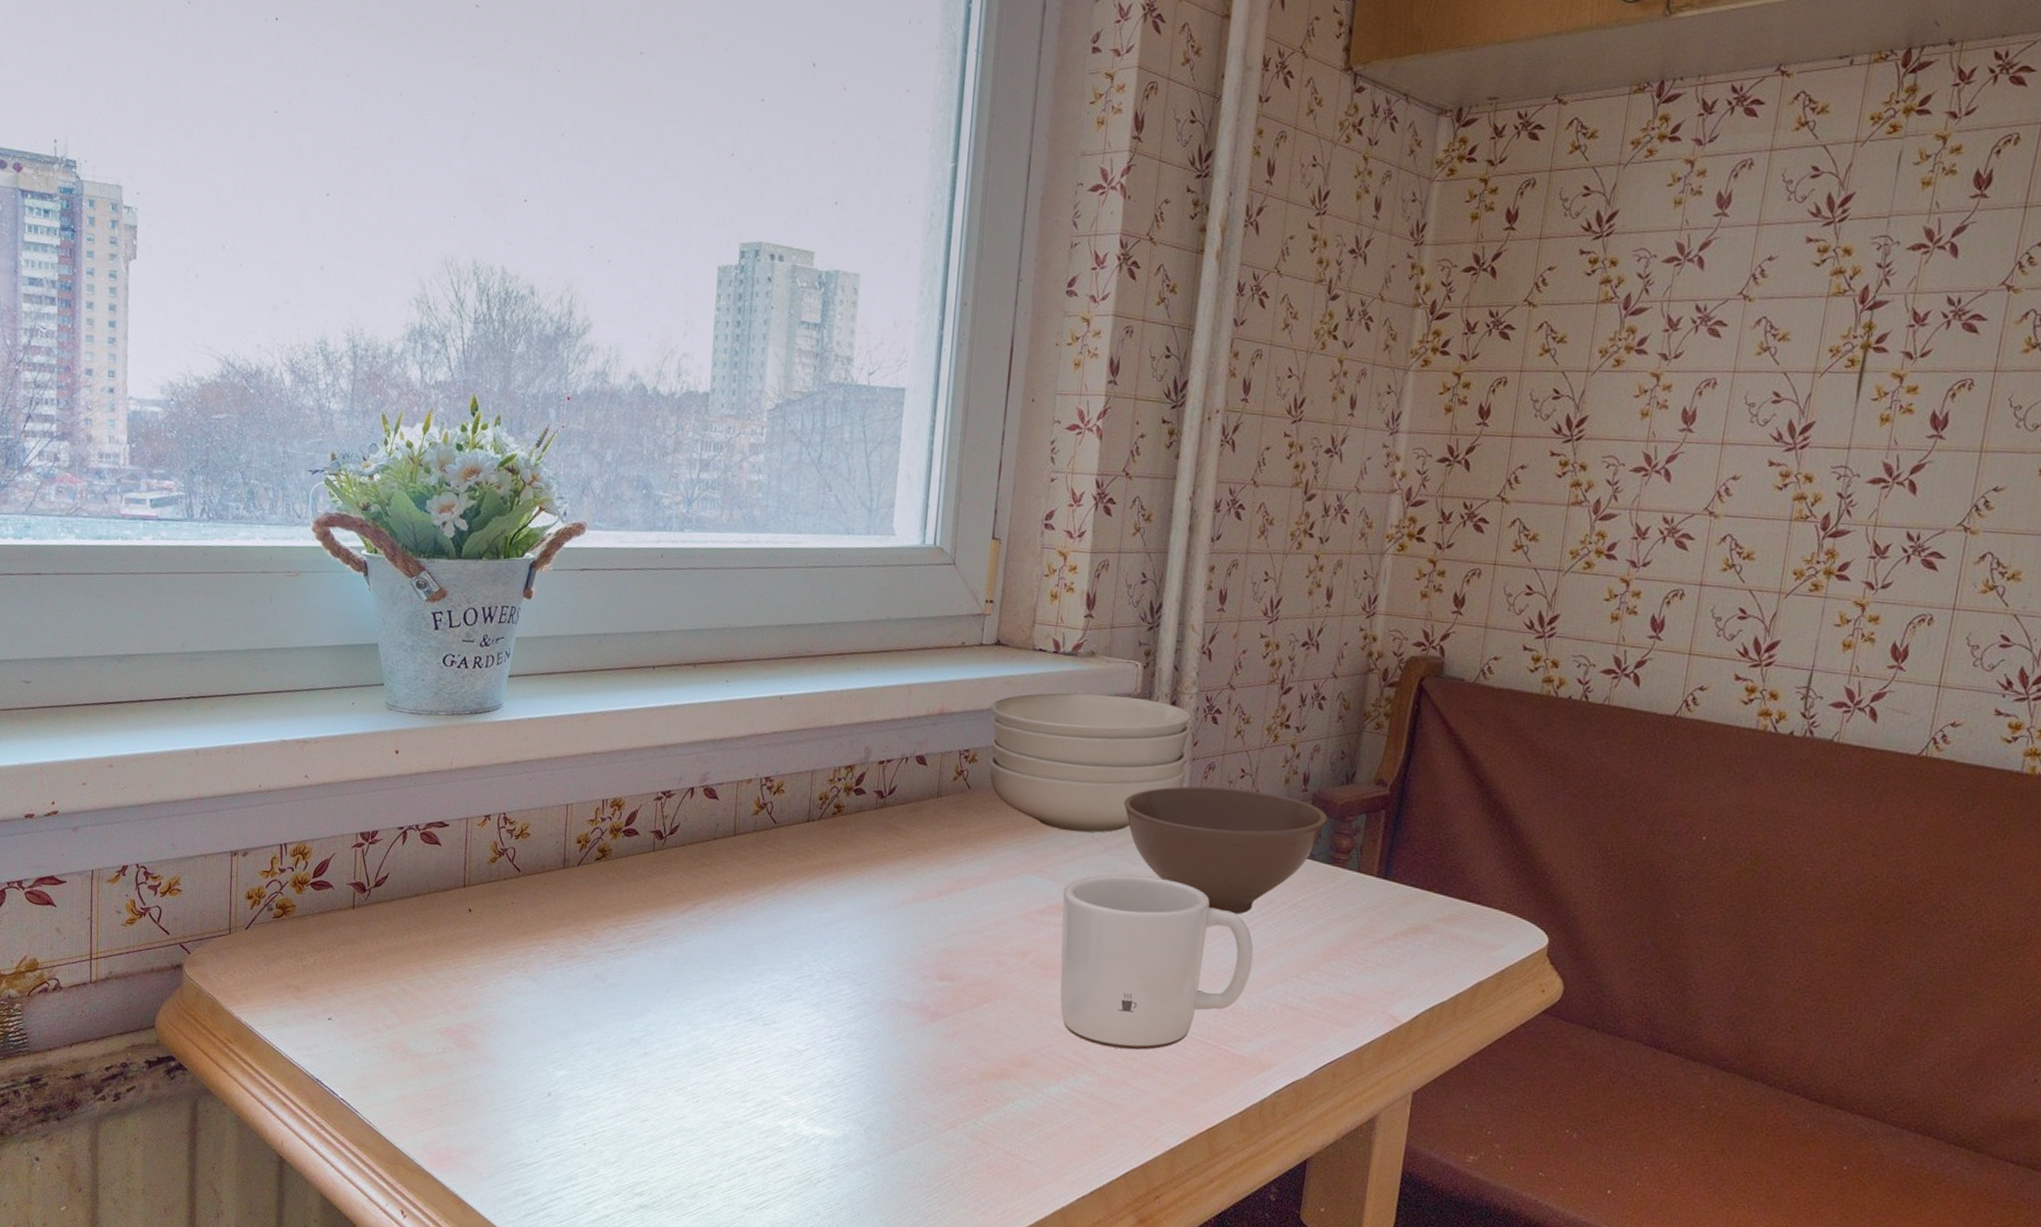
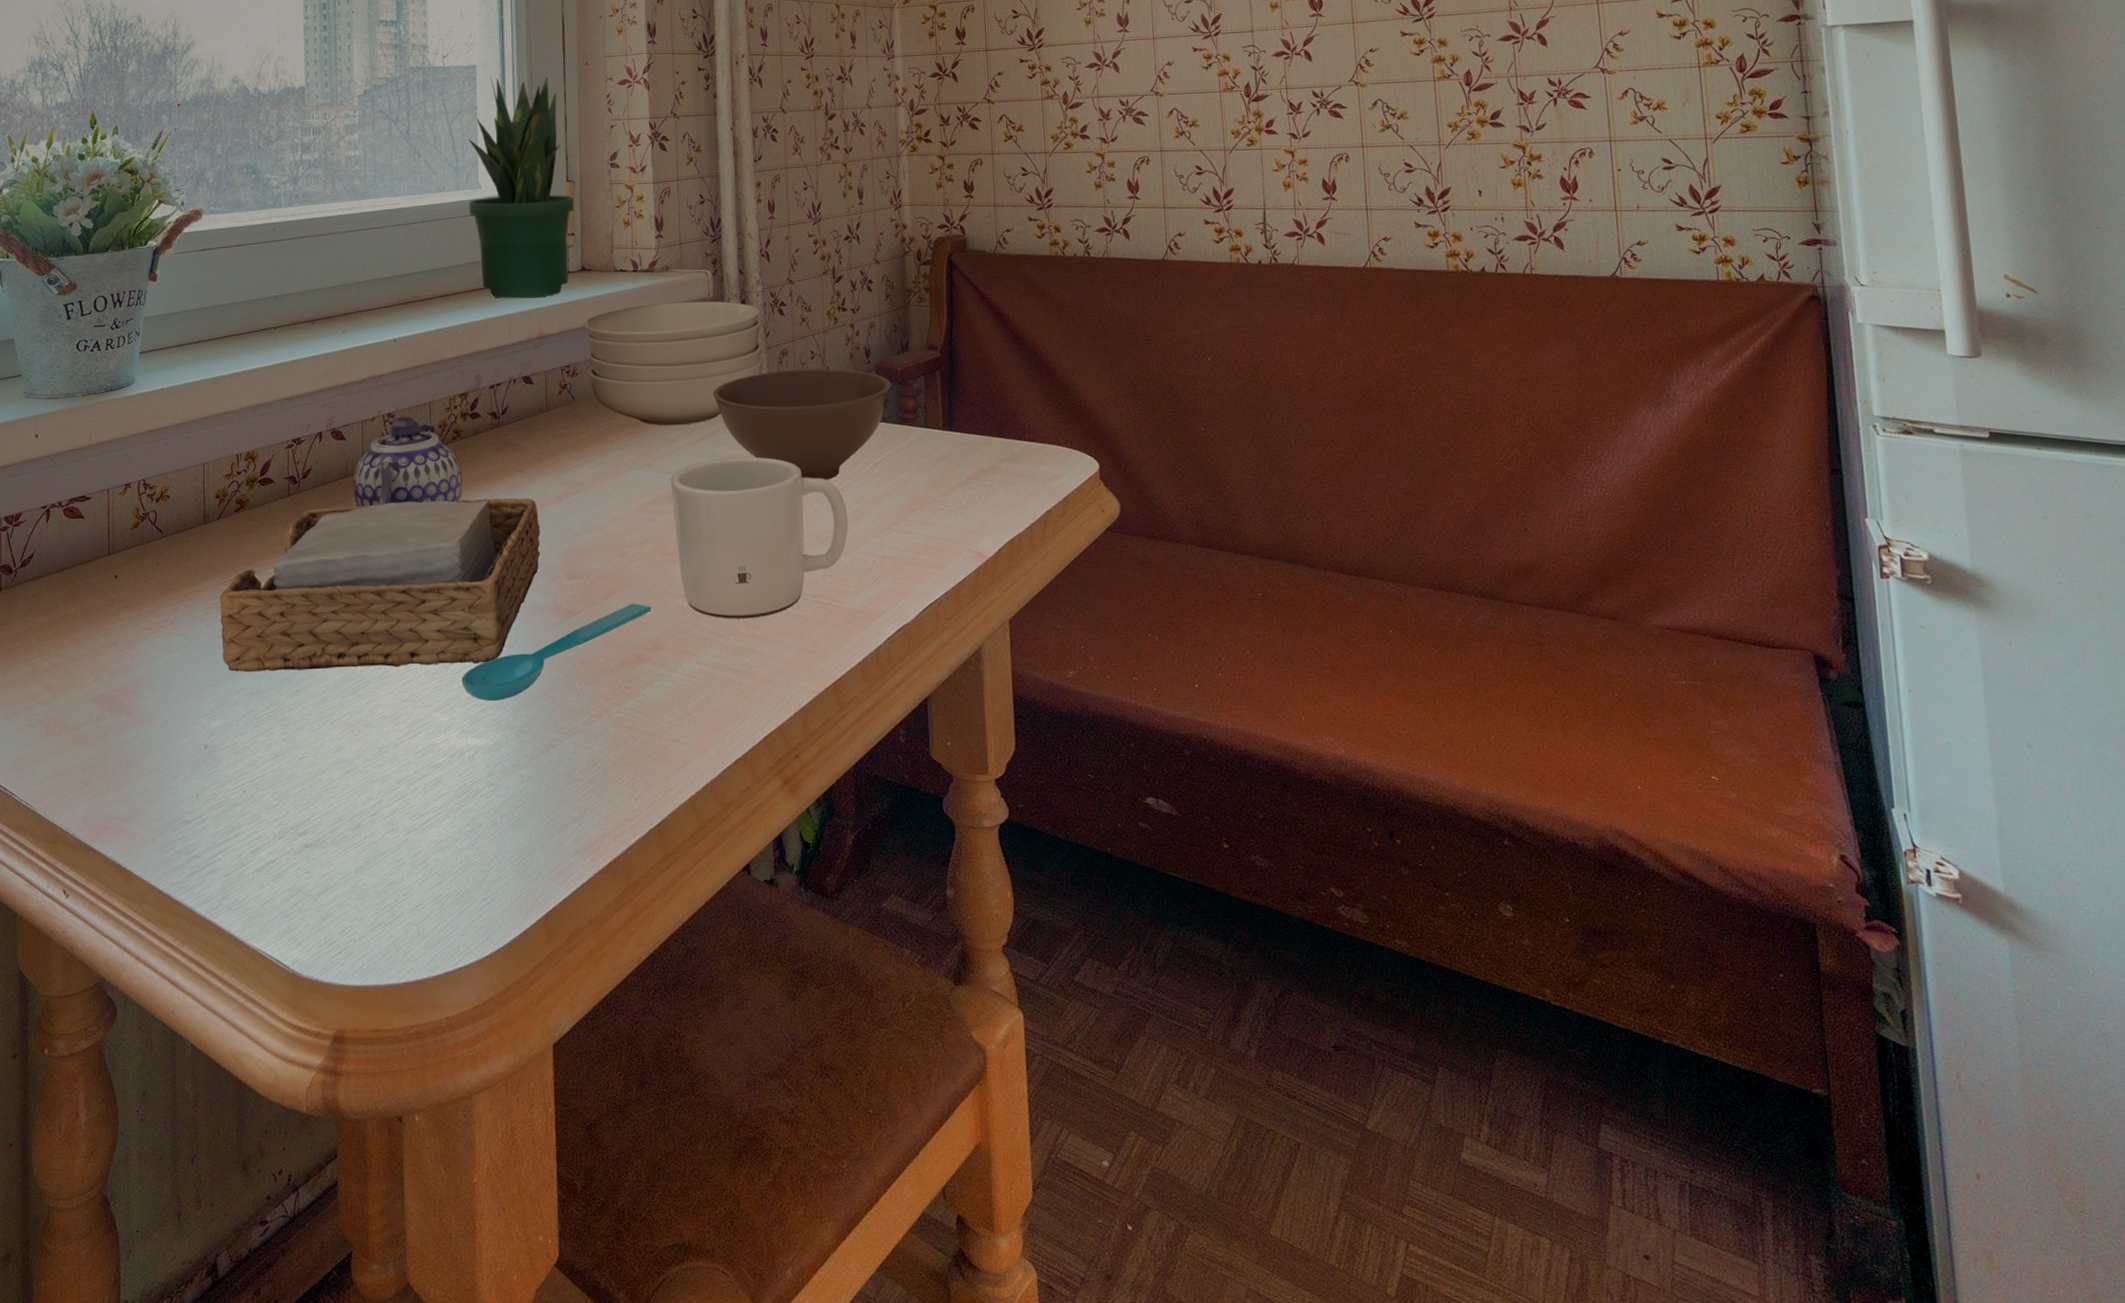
napkin holder: none [572,868,916,1054] -> present [220,498,541,672]
teapot: none [721,782,840,882] -> present [353,417,464,507]
spoon: none [814,1015,1024,1094] -> present [461,603,651,701]
planter: none [878,405,998,670] -> present [468,77,575,299]

